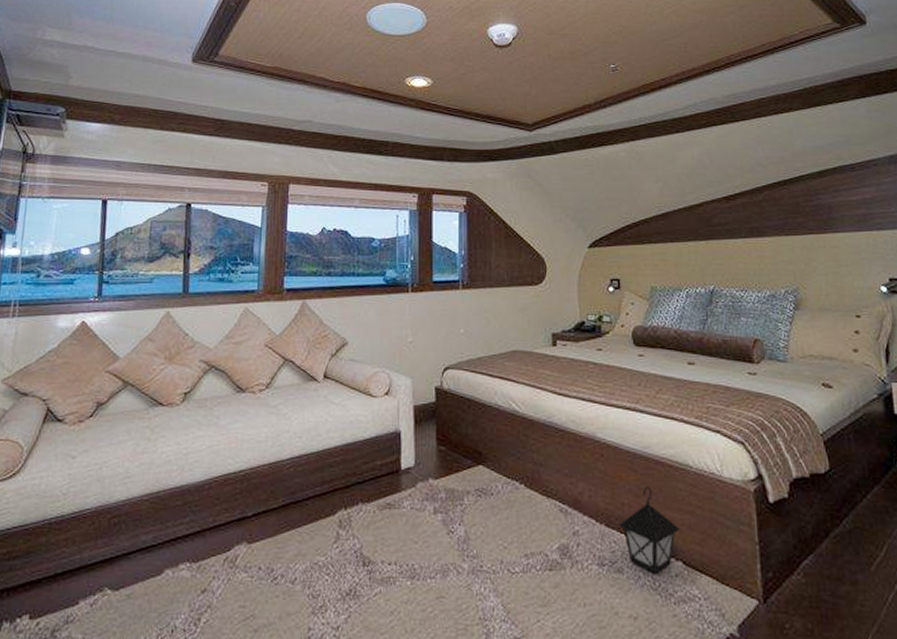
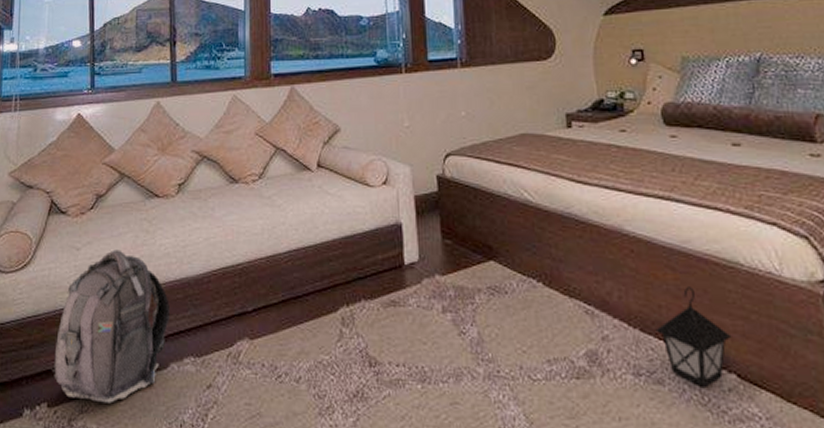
backpack: none [37,457,168,612] -> present [52,249,171,403]

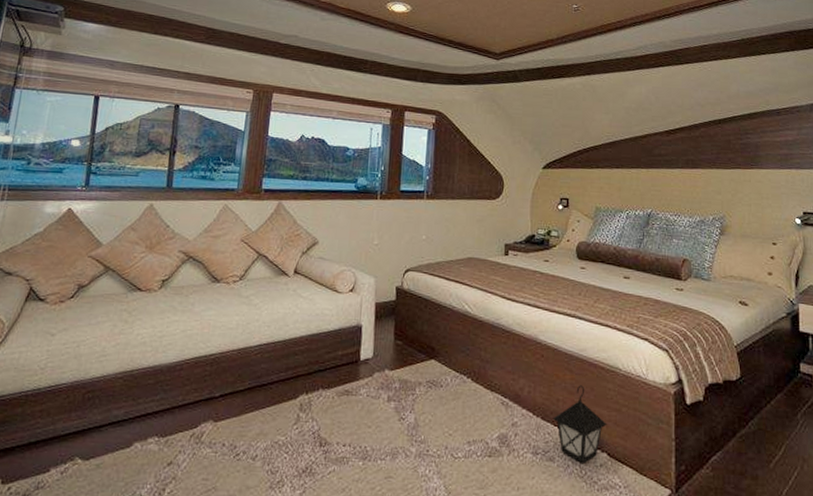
backpack: present [52,249,171,403] -> none [11,337,140,480]

